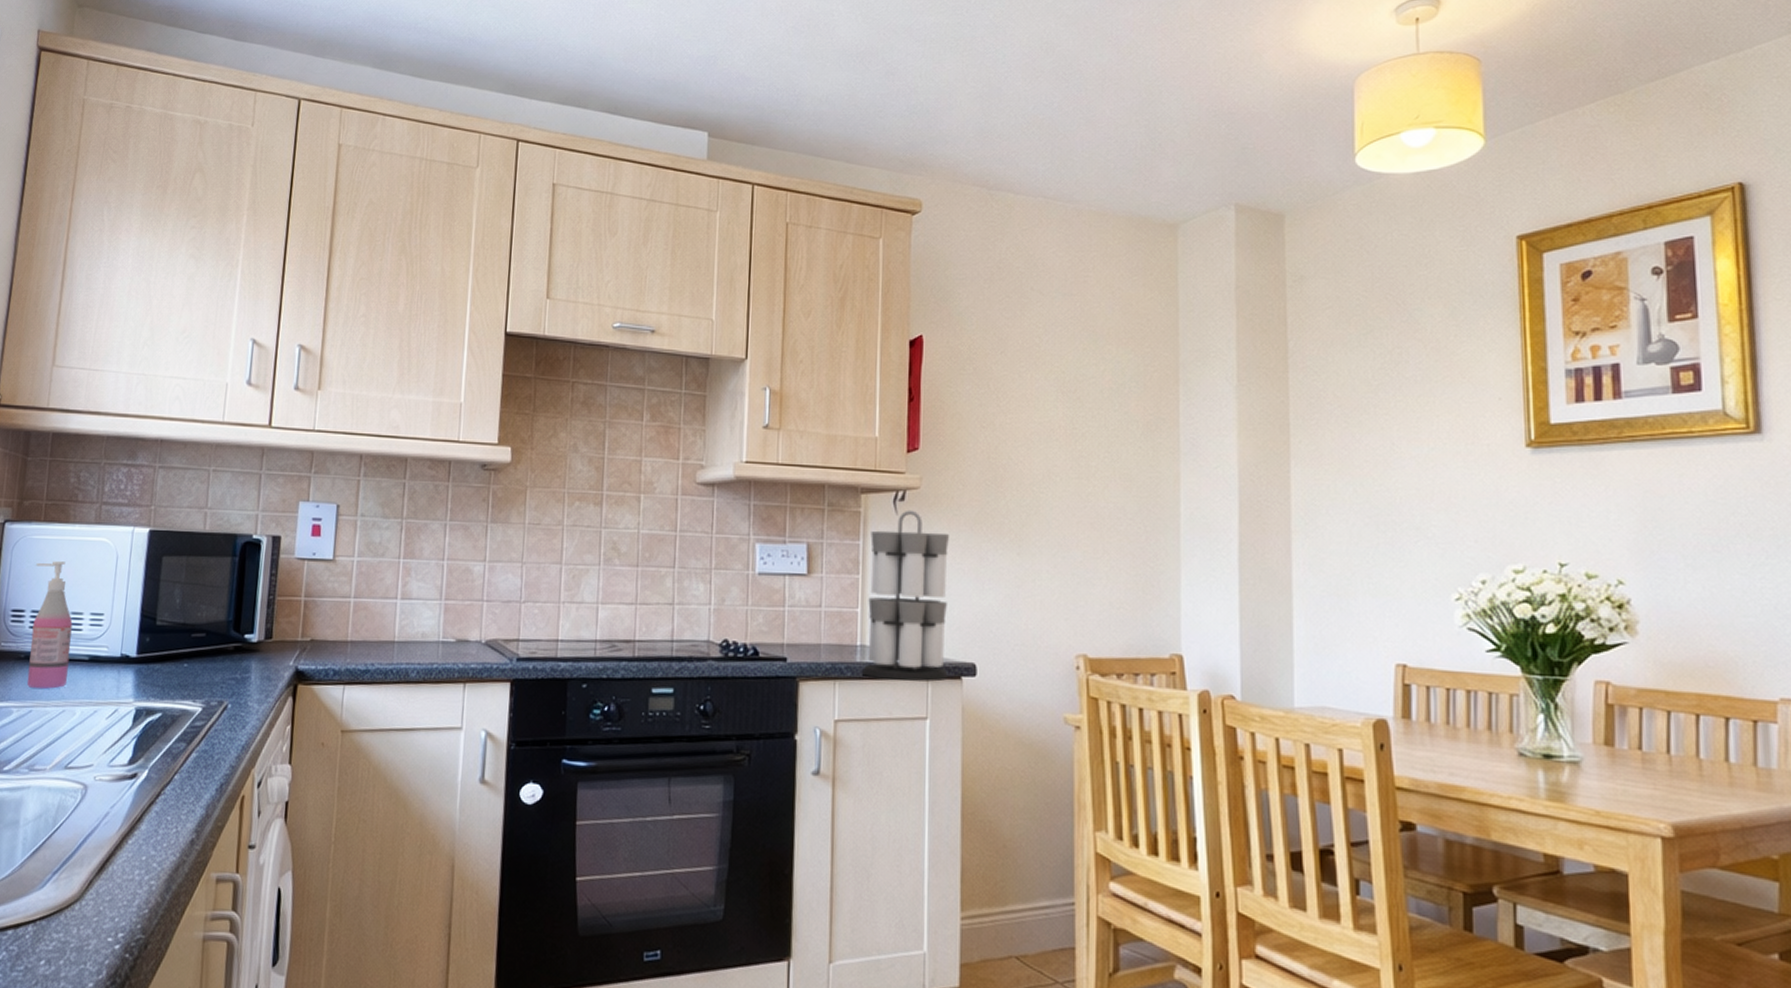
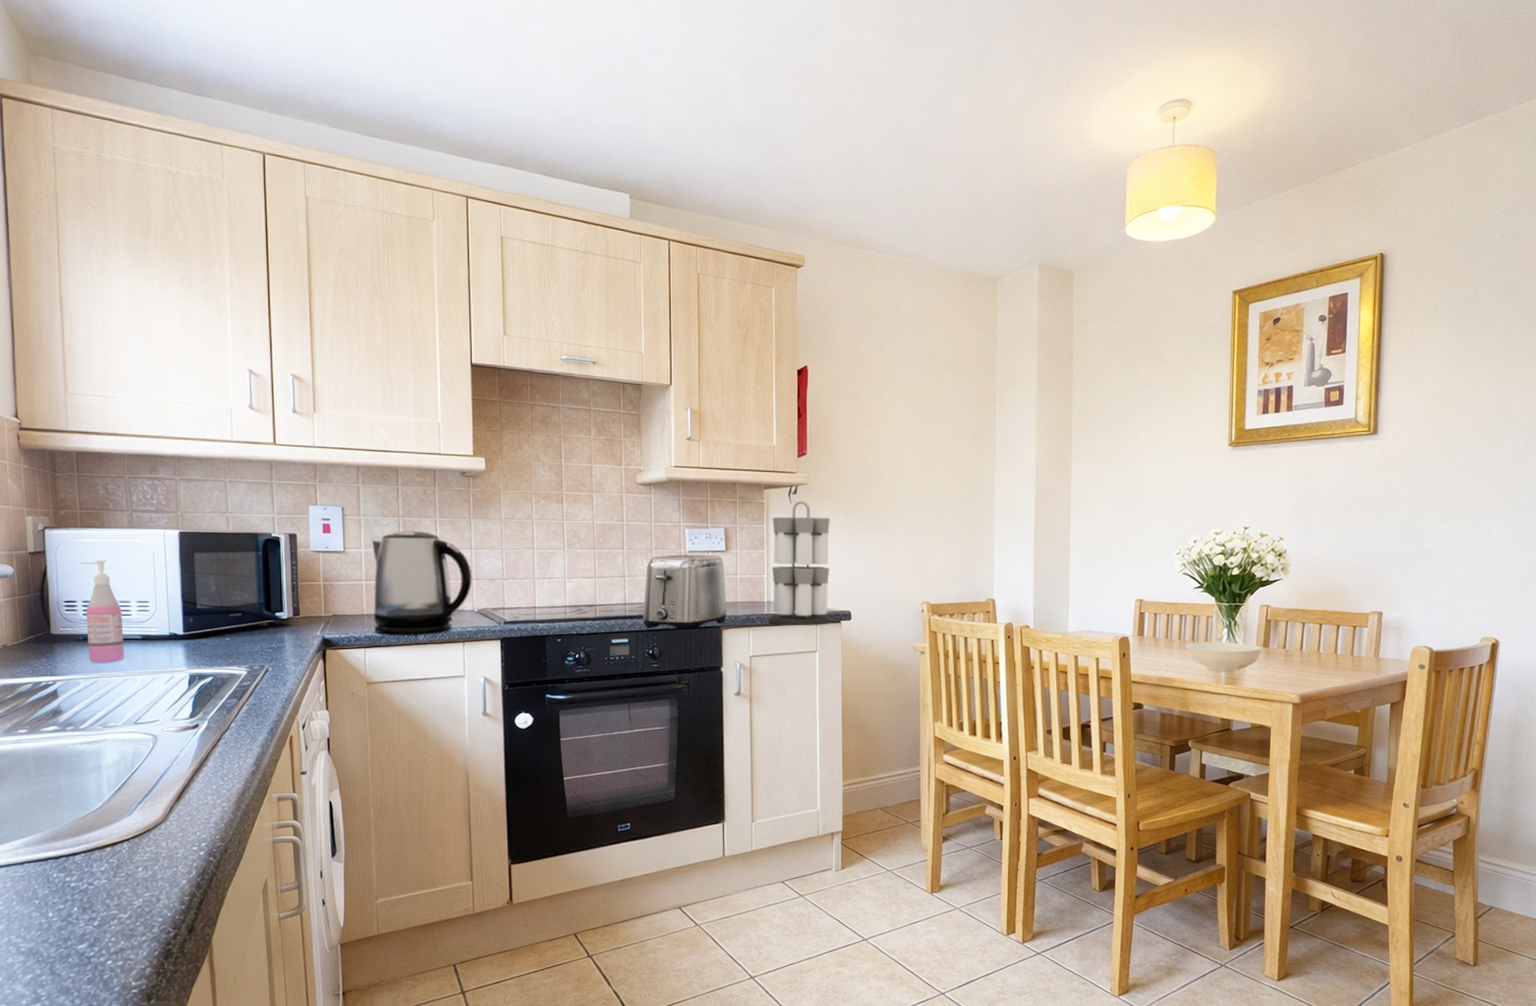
kettle: none [358,536,483,674] -> present [371,531,472,637]
toaster: none [693,577,806,681] -> present [642,555,727,631]
bowl: none [1478,732,1605,782] -> present [1185,642,1263,672]

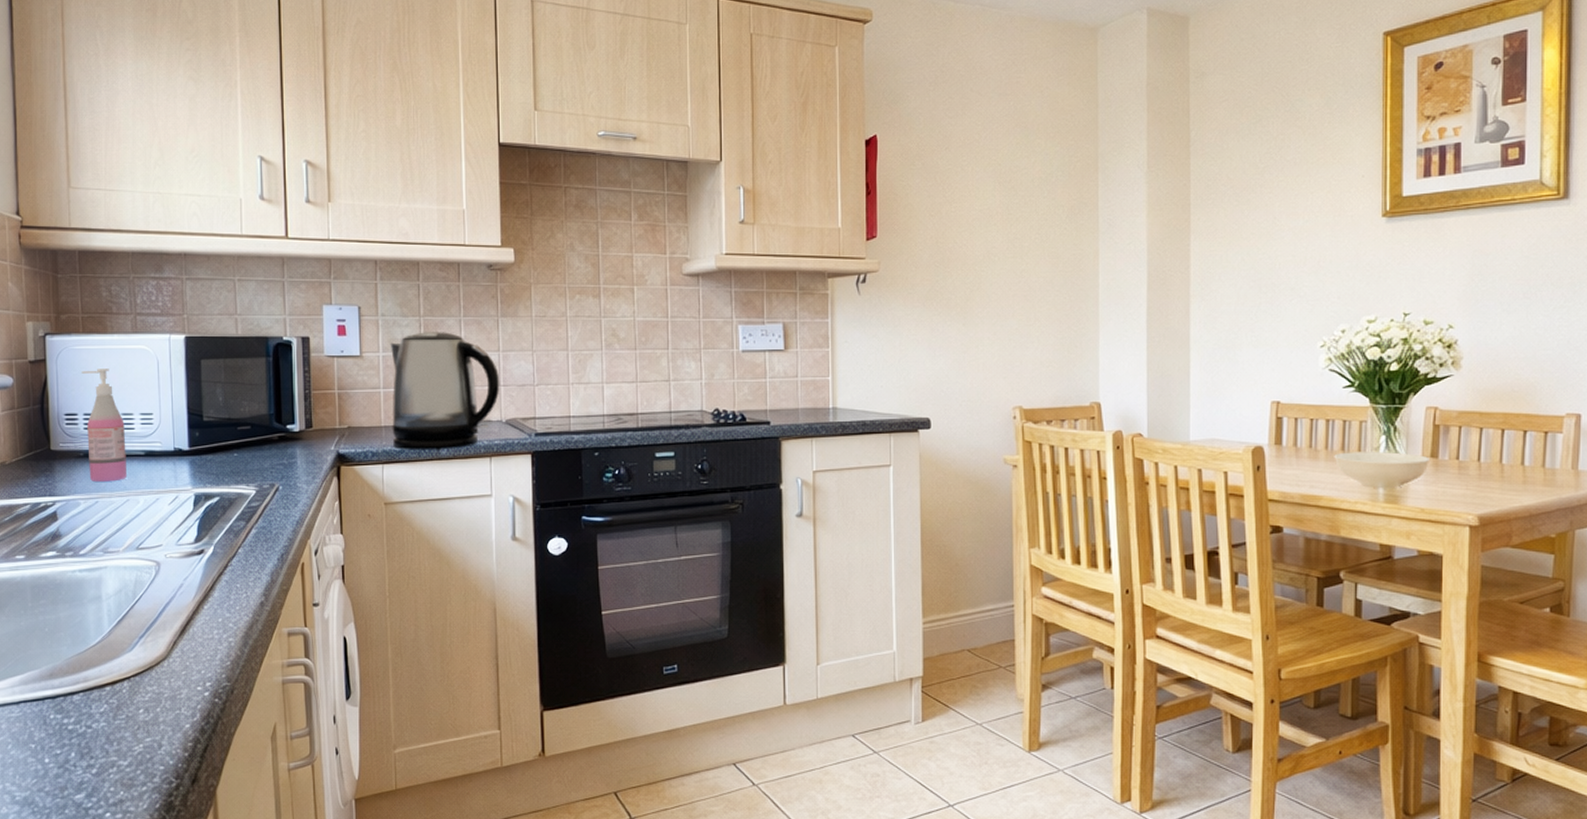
toaster: present [642,555,727,631] -> none [690,355,786,442]
spice rack: present [769,500,831,626] -> none [835,290,907,436]

